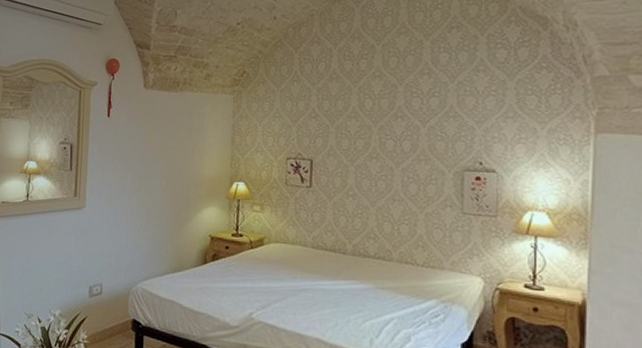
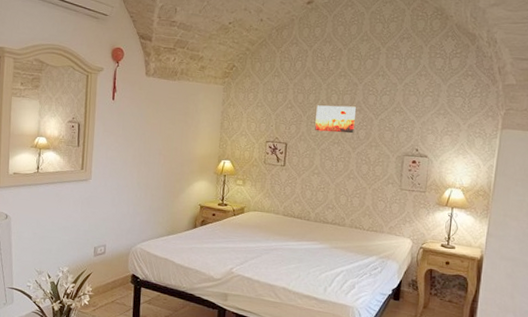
wall art: none [346,112,396,146] -> present [315,105,356,134]

